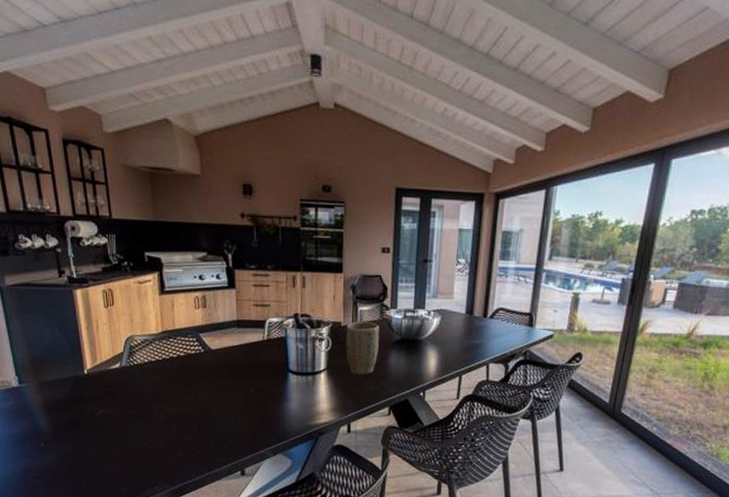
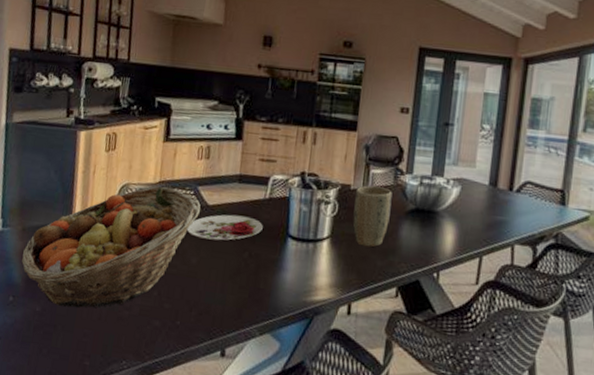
fruit basket: none [45,336,204,447] -> present [22,186,201,308]
plate: none [195,356,265,380] -> present [186,214,263,241]

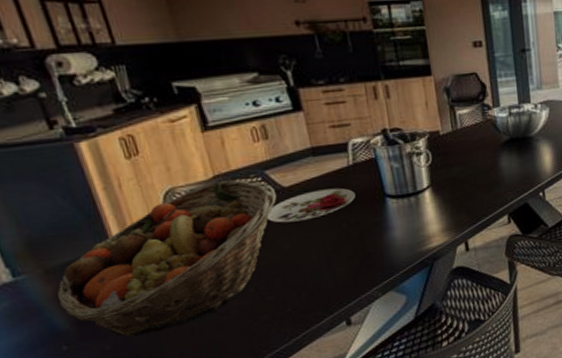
plant pot: present [353,185,392,248] -> none [446,126,487,187]

